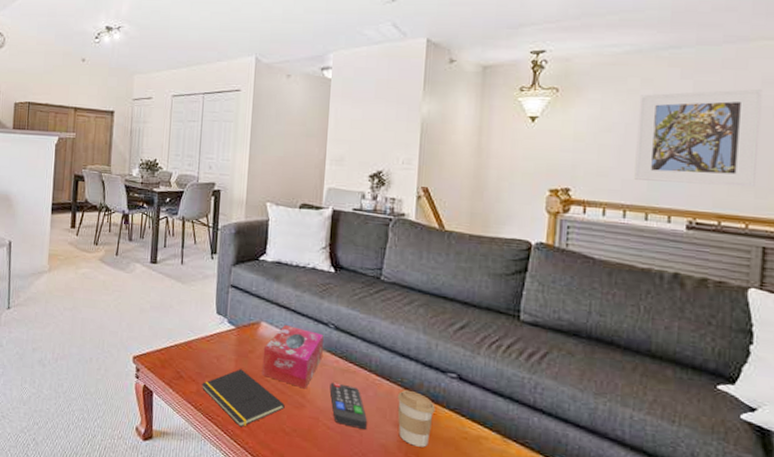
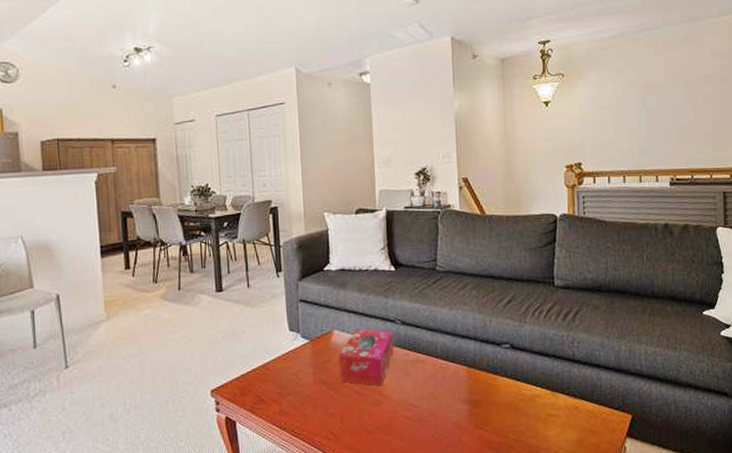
notepad: present [201,369,285,428] -> none [283,380,365,437]
remote control: present [329,382,368,429] -> none [403,374,441,413]
coffee cup: present [397,389,435,448] -> none [462,367,496,417]
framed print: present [634,89,762,187] -> none [626,61,714,148]

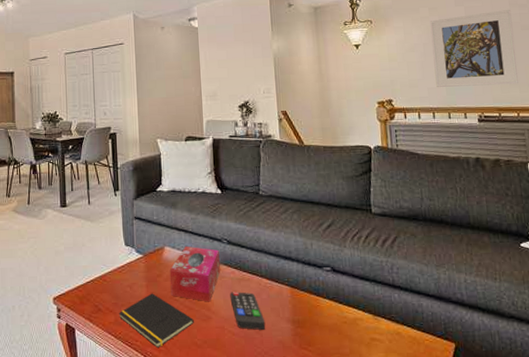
notepad: none [283,380,365,437] -> present [118,293,194,349]
remote control: none [403,374,441,413] -> present [230,292,266,330]
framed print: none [626,61,714,148] -> present [430,10,518,87]

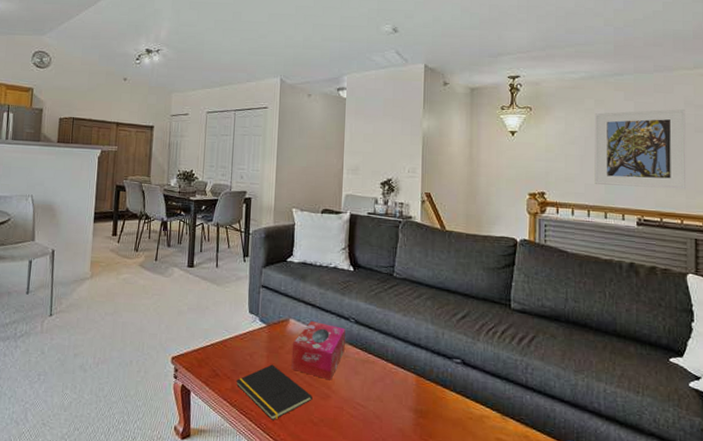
remote control: present [230,292,266,330] -> none [352,373,387,415]

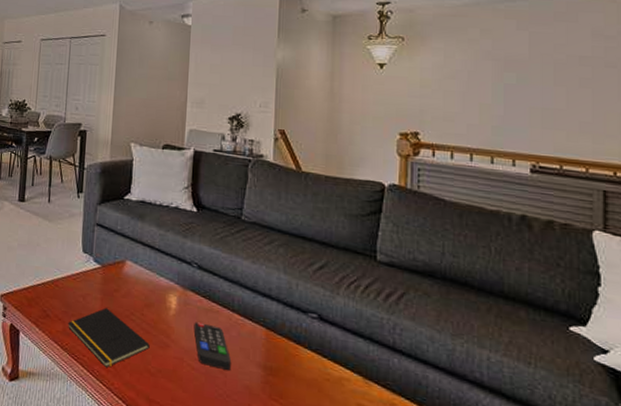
tissue box: present [291,321,345,381] -> none [127,264,187,329]
remote control: none [352,373,387,415] -> present [193,322,232,370]
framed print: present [594,109,686,189] -> none [479,40,593,133]

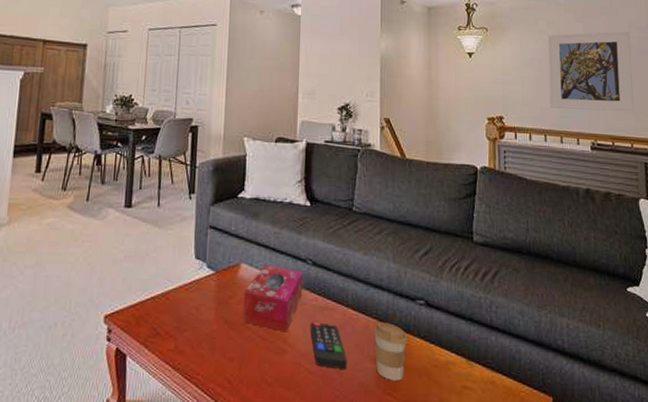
notepad: present [67,308,150,368] -> none [179,317,267,385]
tissue box: none [127,264,187,329] -> present [242,265,302,333]
coffee cup: none [259,329,298,389] -> present [373,321,408,381]
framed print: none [479,40,593,133] -> present [547,31,634,112]

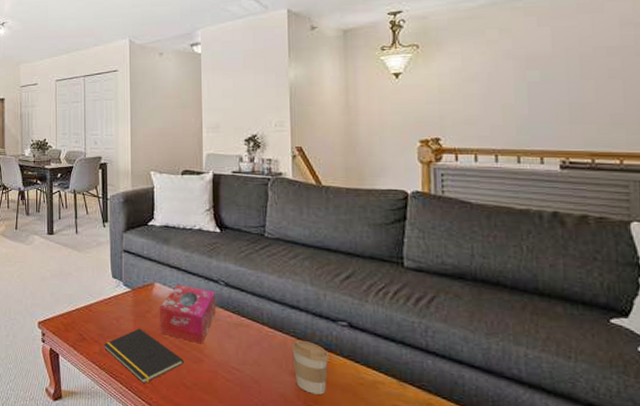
notepad: none [179,317,267,385] -> present [103,328,184,384]
remote control: present [310,322,347,369] -> none [225,336,265,380]
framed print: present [547,31,634,112] -> none [499,30,625,125]

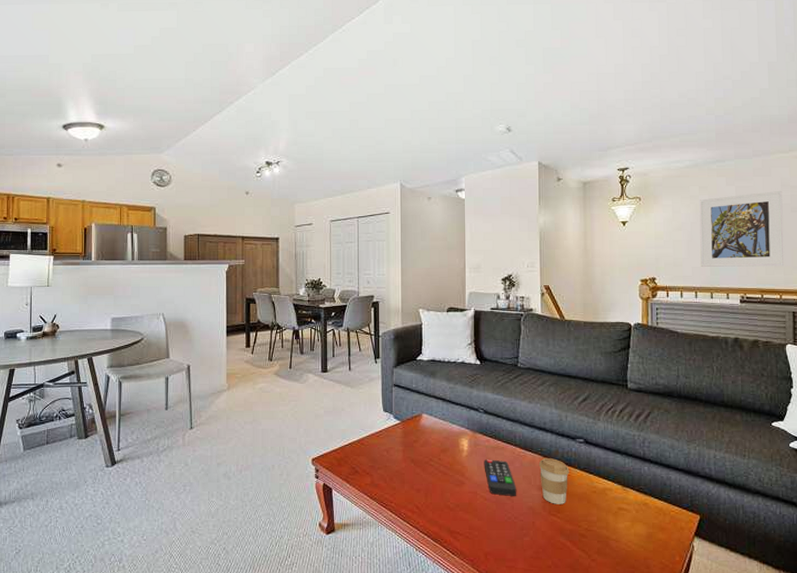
notepad: present [103,328,184,384] -> none [374,458,448,510]
tissue box: present [159,285,215,344] -> none [426,415,476,468]
remote control: none [225,336,265,380] -> present [484,459,517,496]
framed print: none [499,30,625,125] -> present [699,191,784,267]

